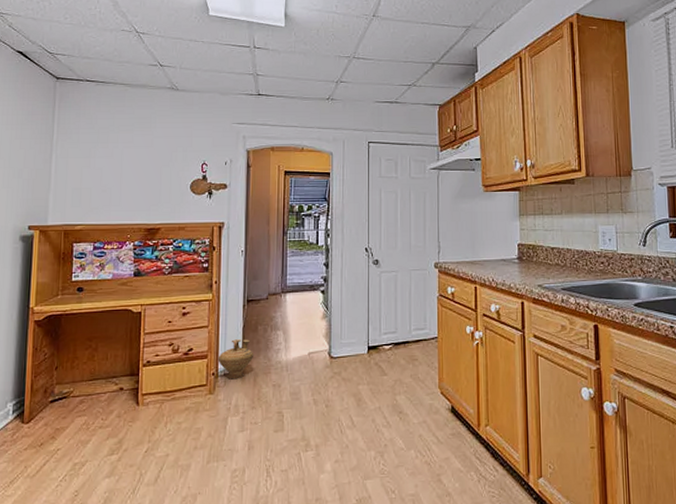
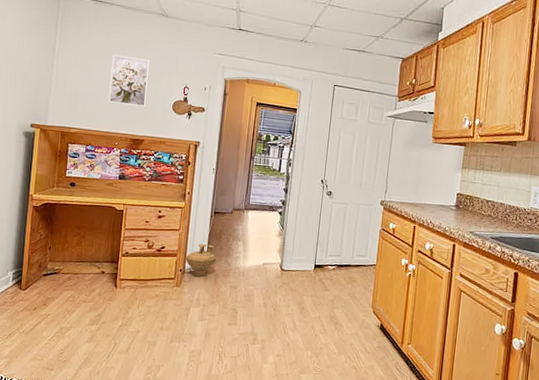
wall art: none [117,137,162,192] -> present [108,54,150,107]

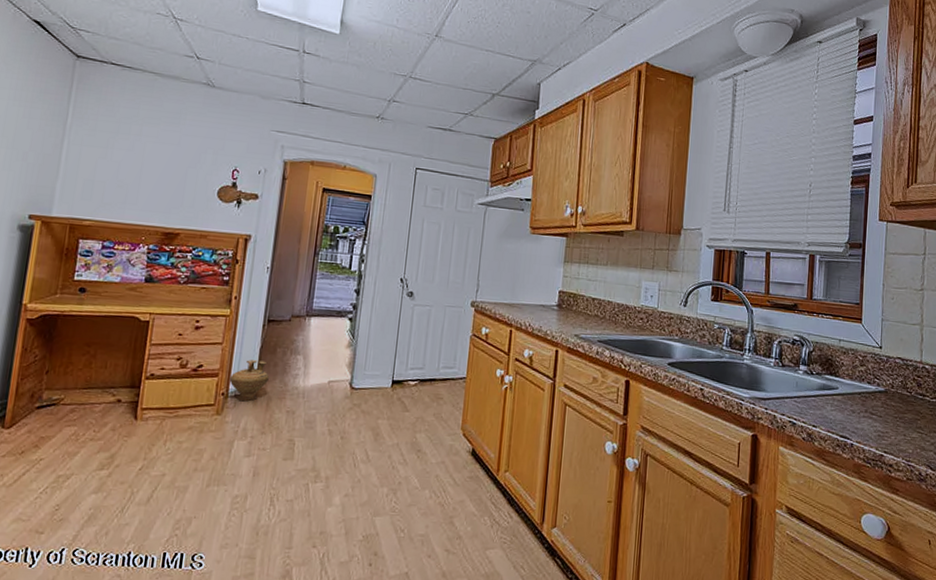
wall art: present [108,54,150,107] -> none [134,130,191,194]

